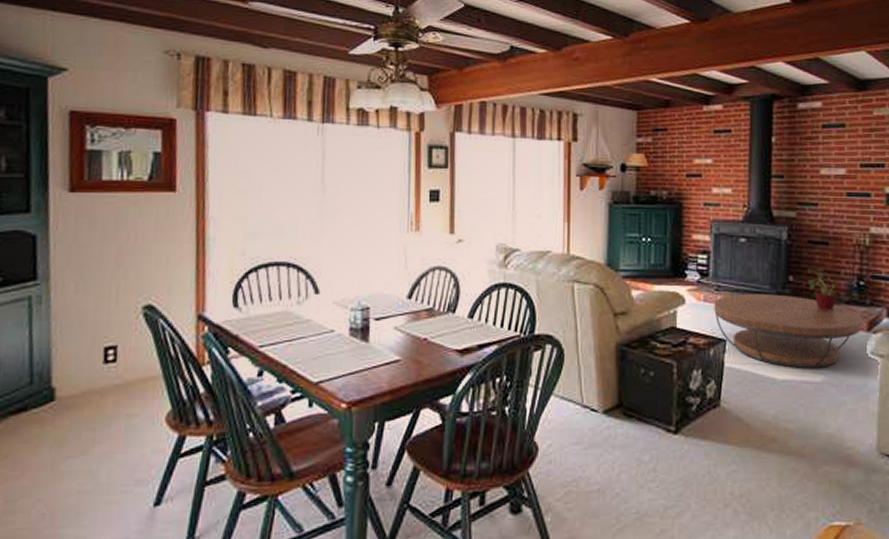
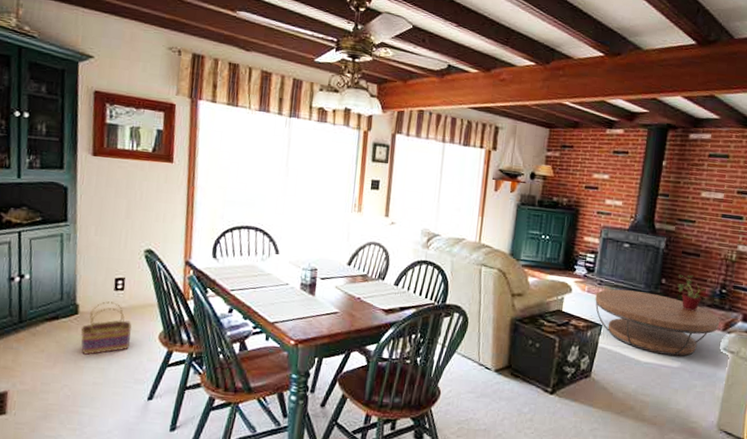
basket: none [58,379,130,454] -> present [80,301,132,355]

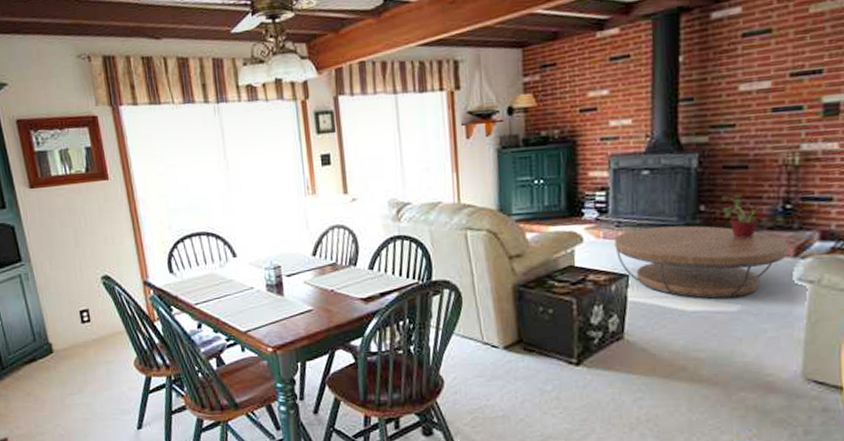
basket: present [80,301,132,355] -> none [58,335,109,392]

